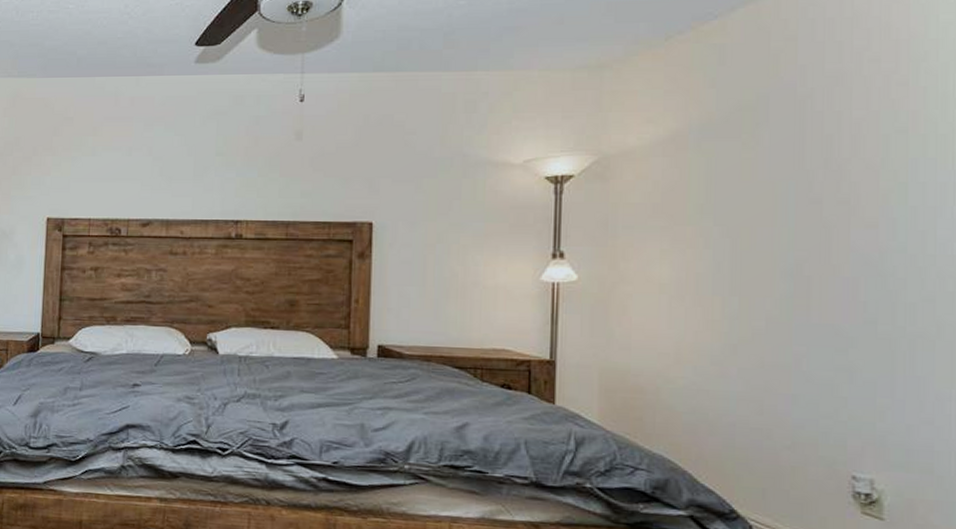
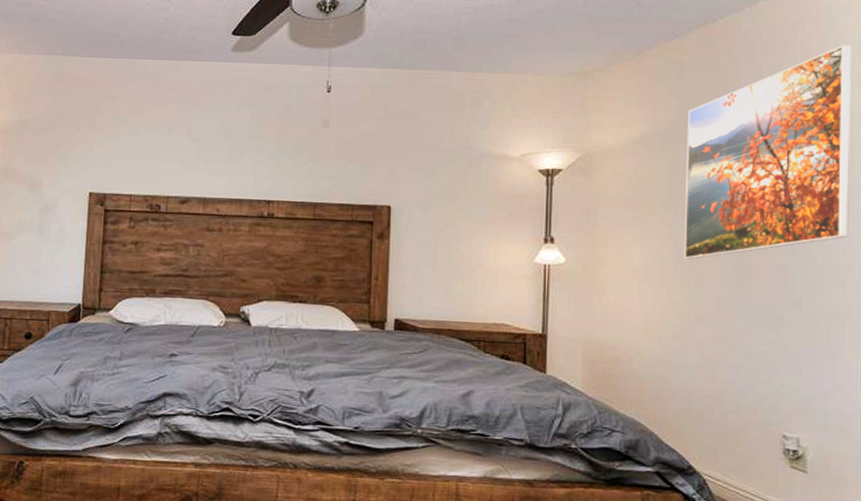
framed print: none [726,14,945,273] -> present [685,45,851,260]

